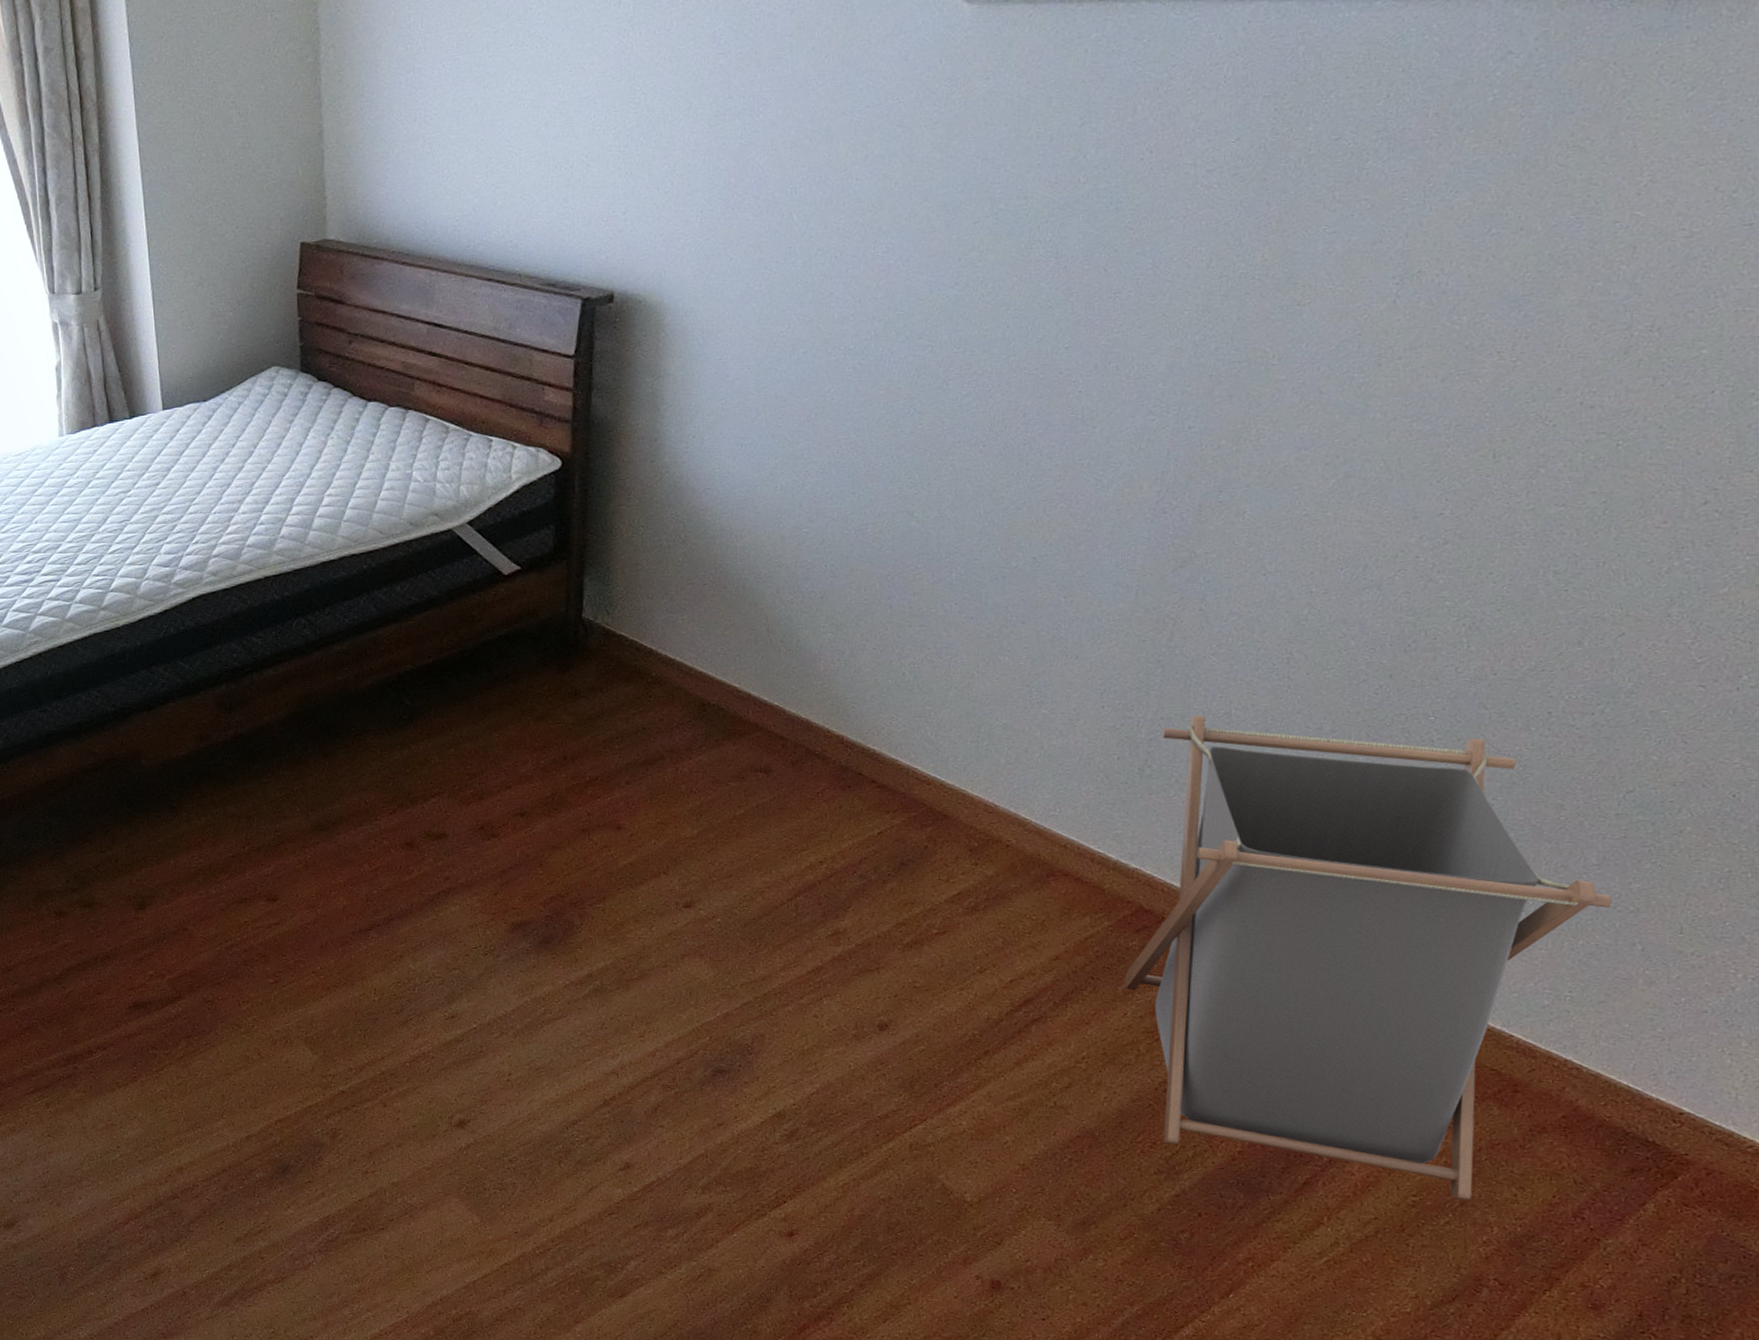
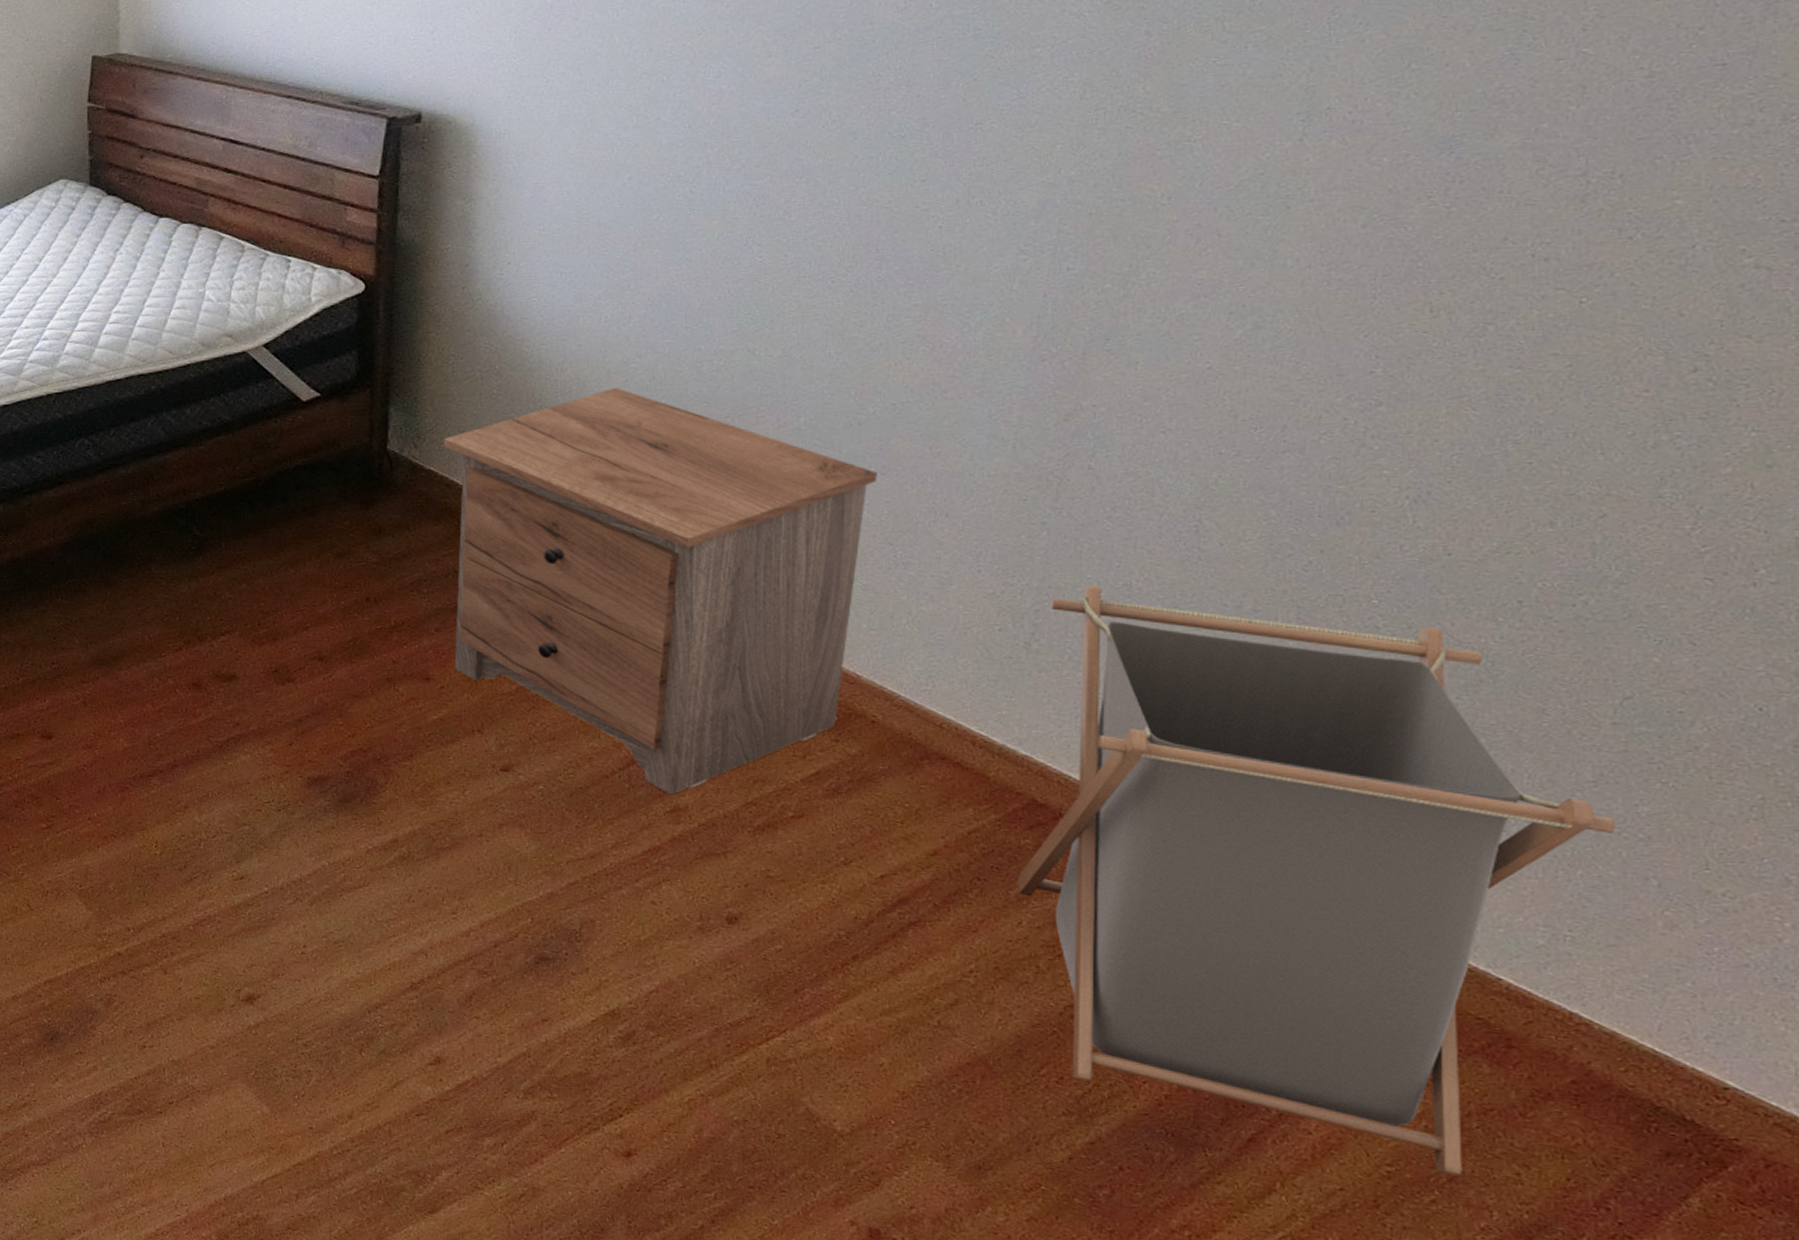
nightstand: none [633,551,1018,920] -> present [443,387,877,795]

